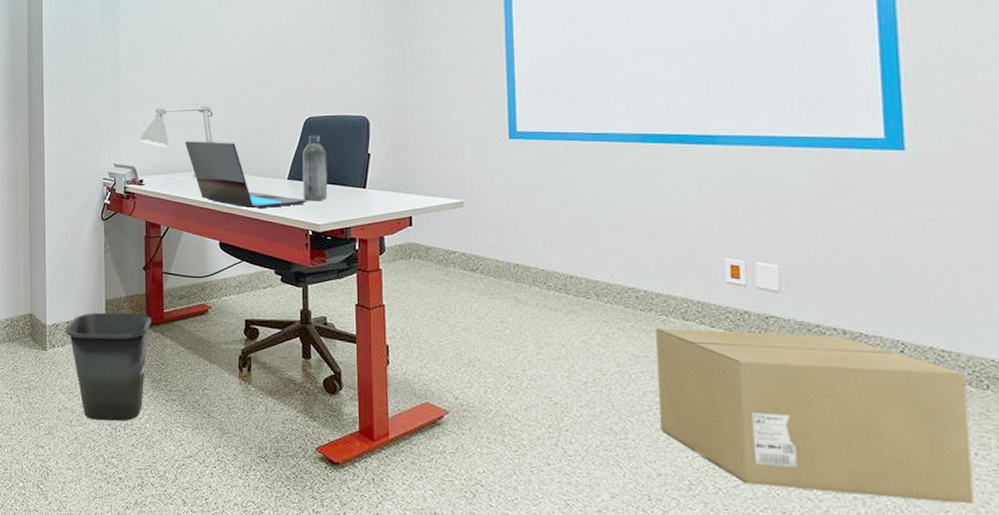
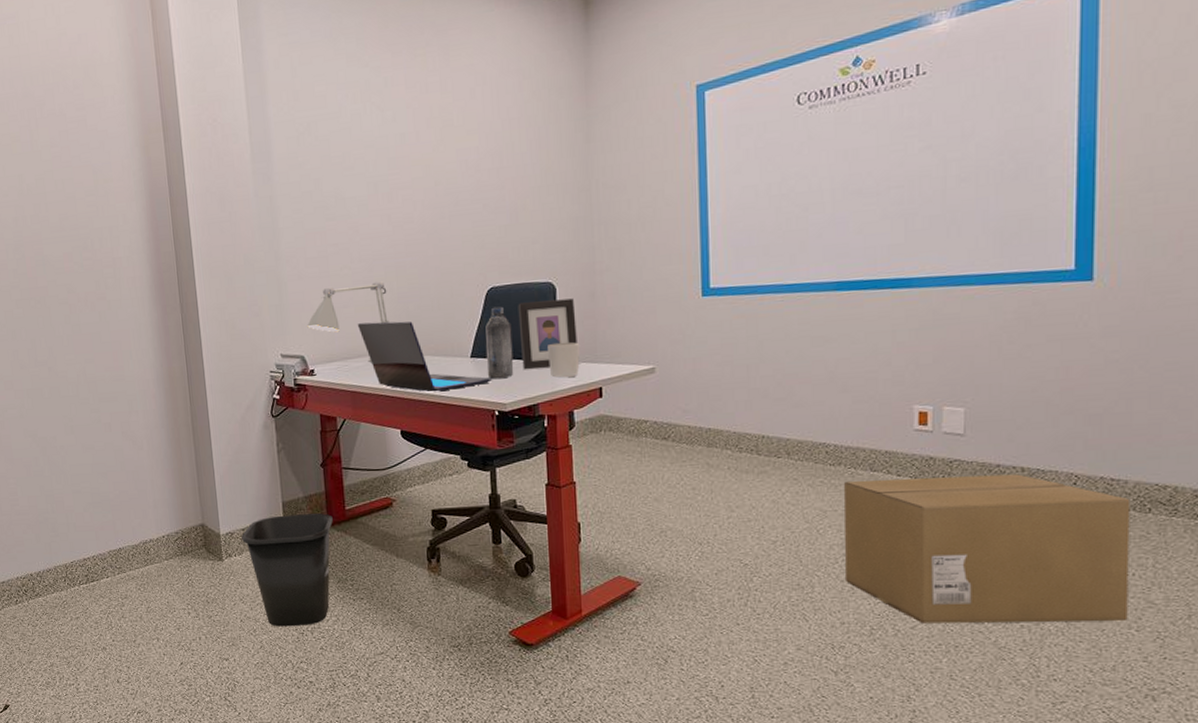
picture frame: none [333,132,391,195] -> present [518,298,580,370]
mug: none [359,171,392,205] -> present [546,341,581,378]

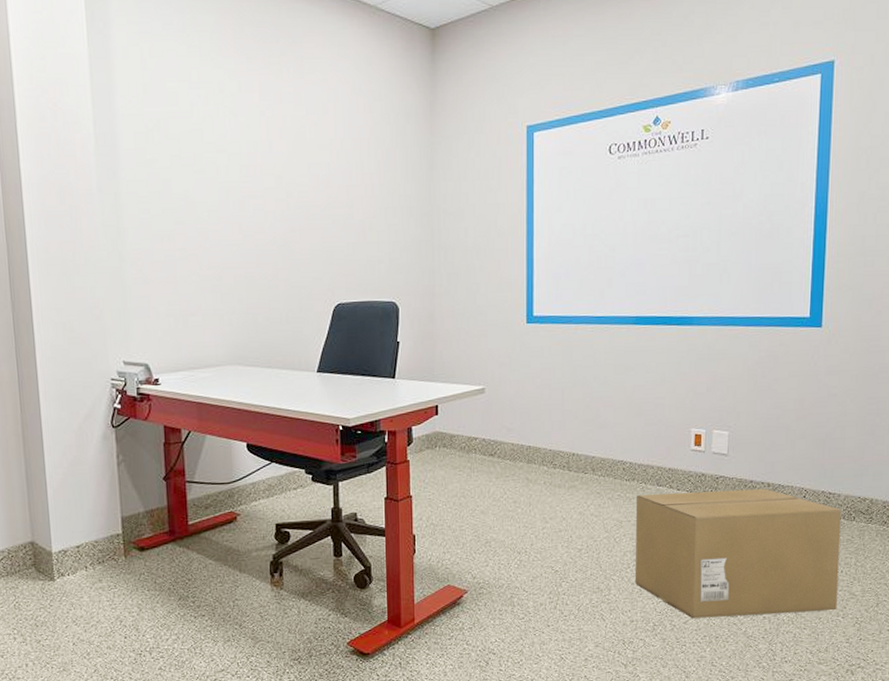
waste bin: present [241,512,333,627] -> none [76,528,175,649]
desk lamp: present [307,281,390,362] -> none [152,291,238,373]
laptop: present [358,321,493,392] -> none [206,331,338,406]
water bottle: present [485,306,514,379] -> none [331,323,358,395]
picture frame: present [518,298,580,370] -> none [363,319,419,387]
mug: present [546,341,581,378] -> none [389,360,420,396]

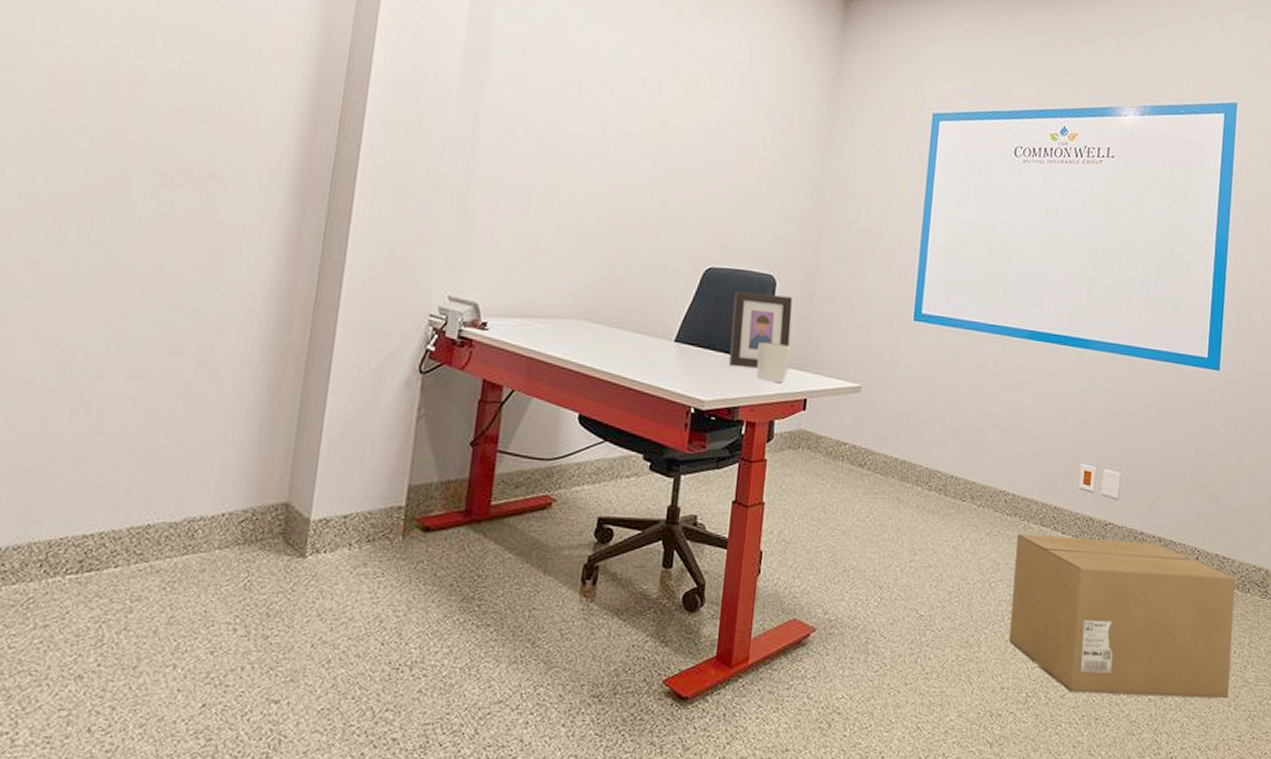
picture frame: none [363,319,419,387] -> present [728,291,792,370]
mug: none [389,360,420,396] -> present [756,341,792,383]

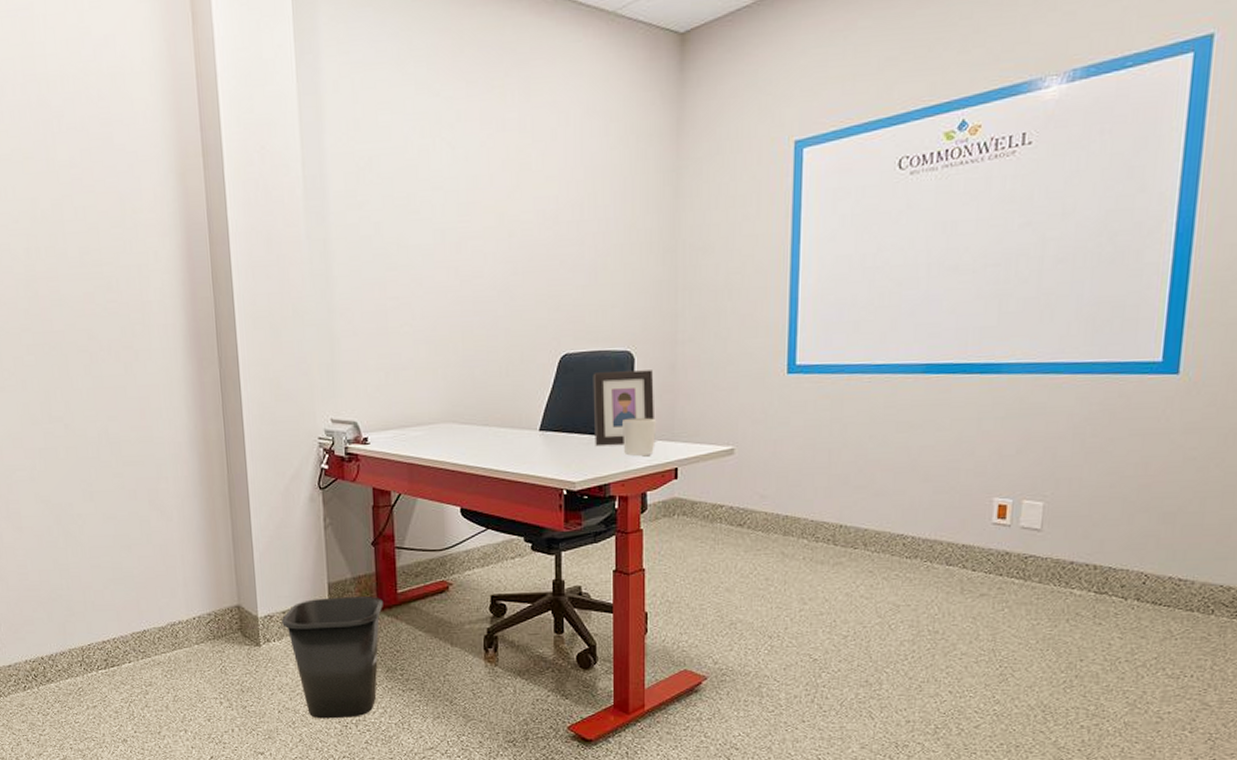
waste bin: none [340,503,472,658] -> present [282,595,383,719]
box: present [1009,533,1236,699] -> none [914,572,1195,723]

